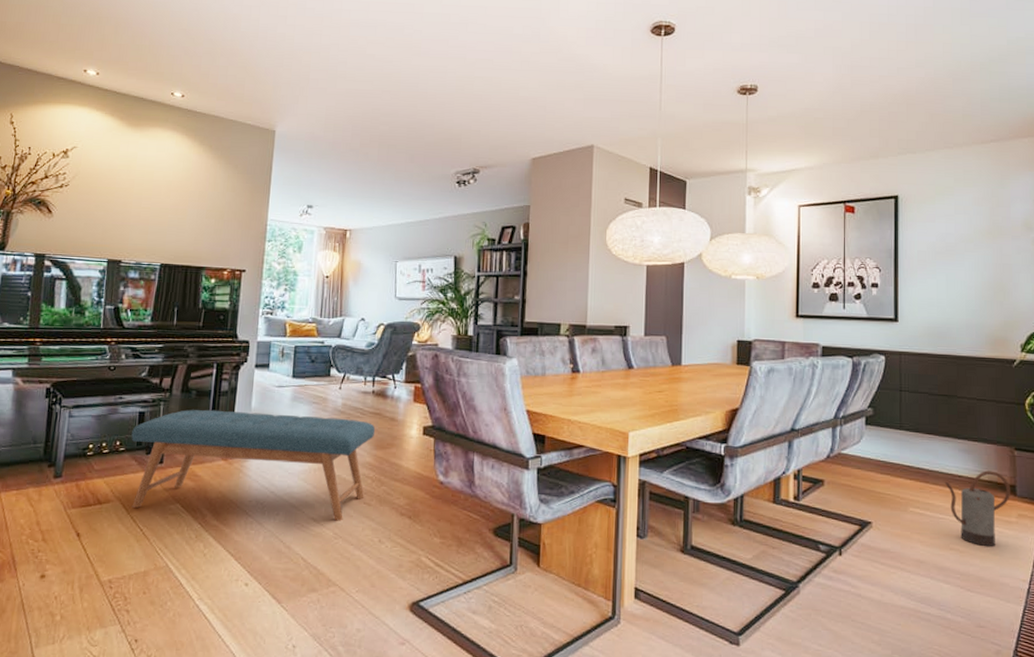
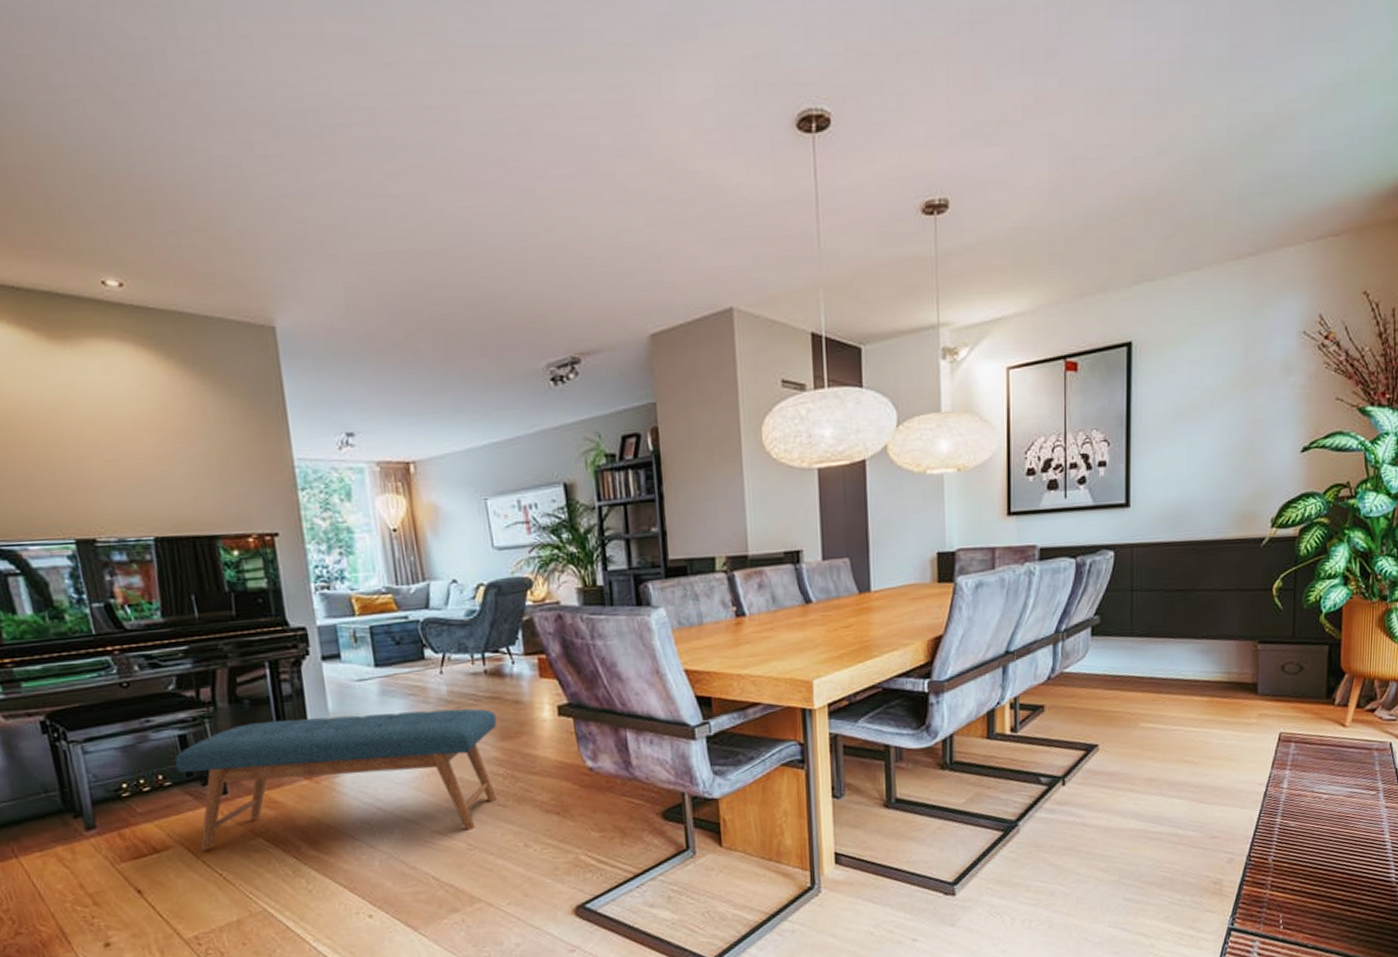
watering can: present [944,470,1011,547] -> none [1179,670,1252,754]

